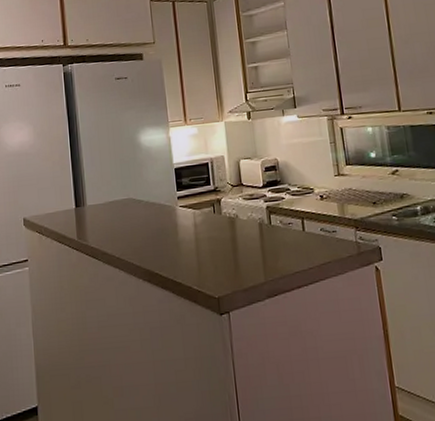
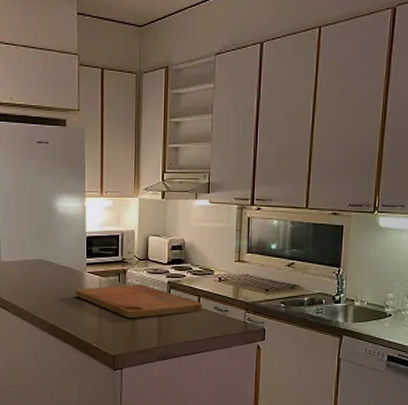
cutting board: none [169,213,309,252] -> present [76,284,203,318]

